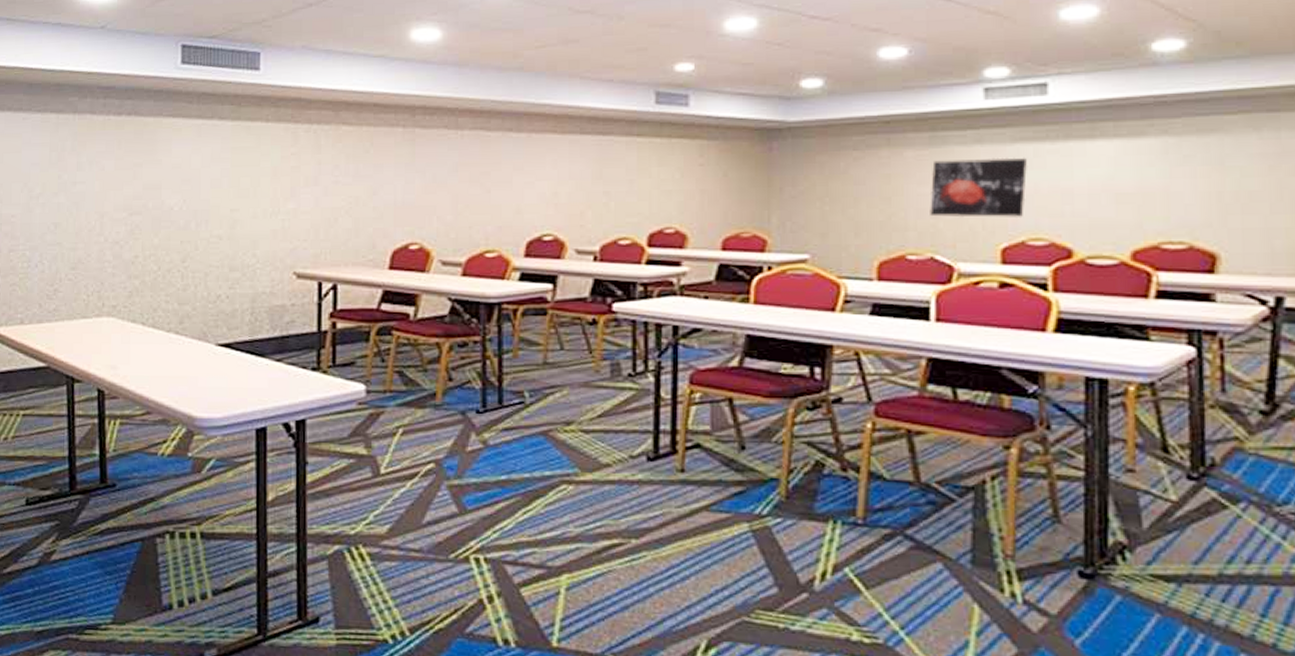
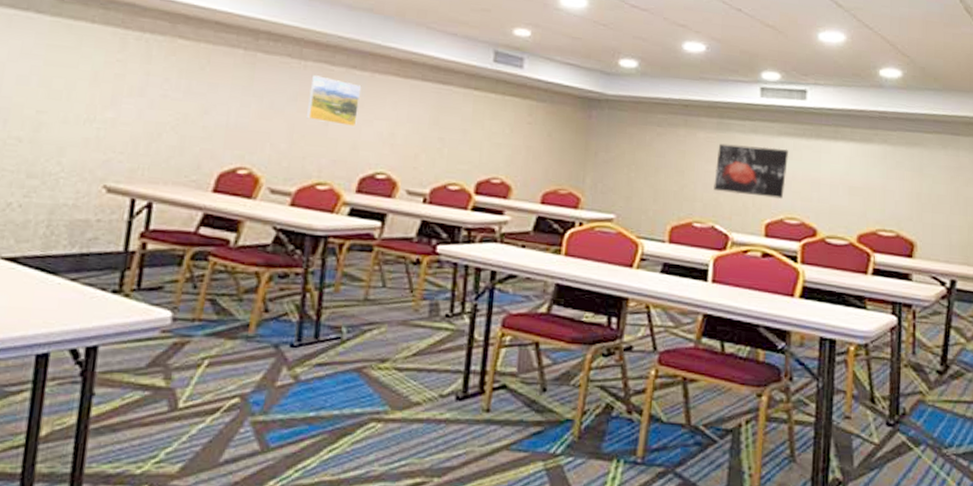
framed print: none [469,143,520,191] -> present [307,75,362,128]

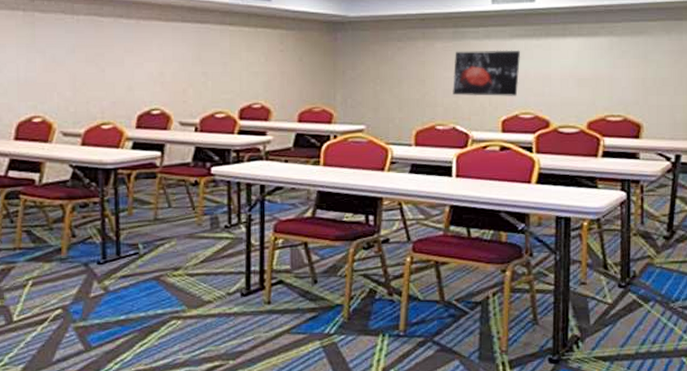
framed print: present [307,75,362,128] -> none [84,27,130,71]

